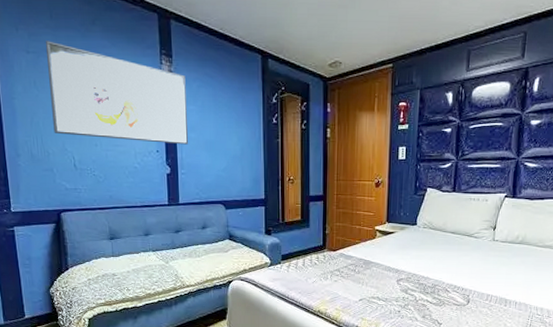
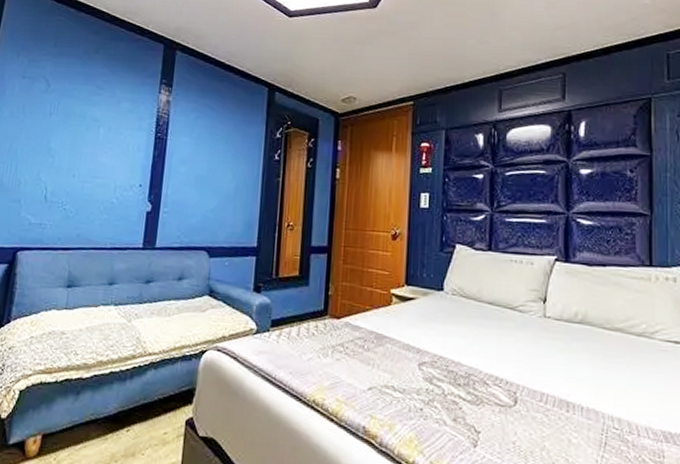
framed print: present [46,41,188,145] -> none [31,67,184,180]

